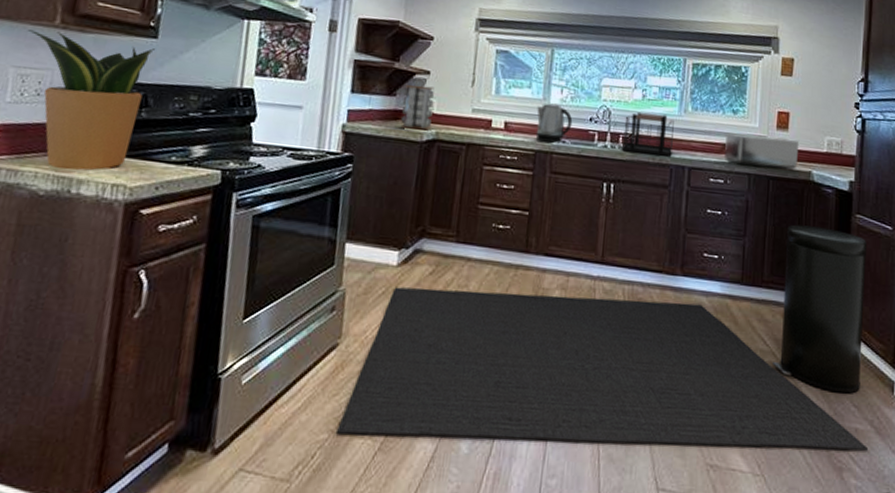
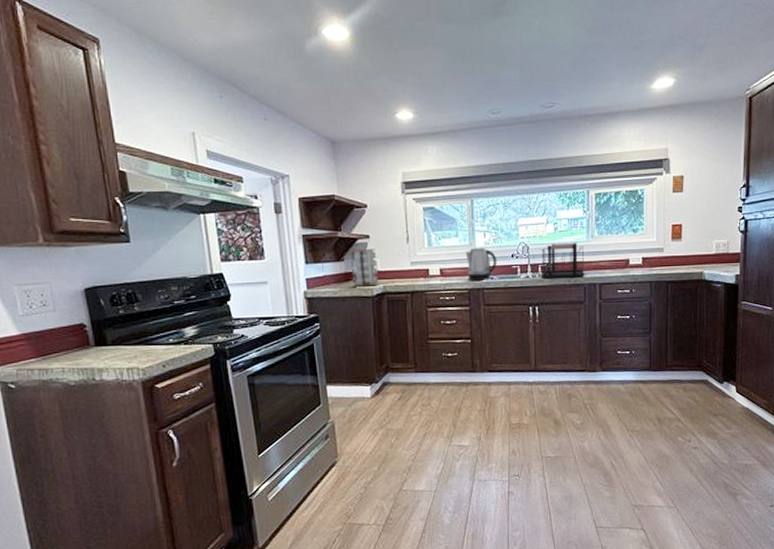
potted plant: present [28,30,156,171] -> none [18,250,132,363]
rug: present [337,287,868,452] -> none [348,391,755,524]
toaster: present [723,132,800,170] -> none [628,247,692,275]
pedal bin: present [771,224,868,395] -> none [678,316,752,442]

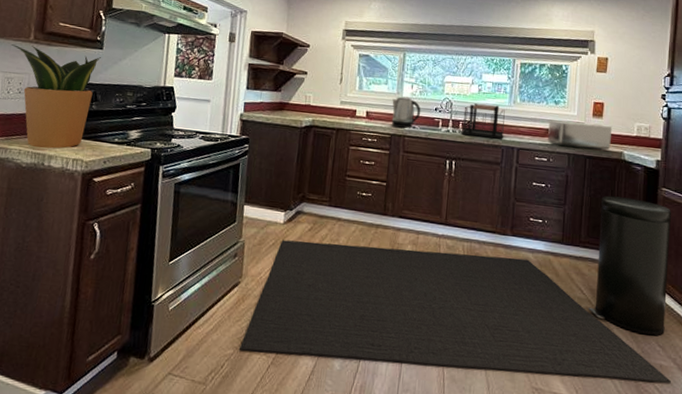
potted plant: none [18,250,132,363] -> present [12,44,102,149]
rug: none [348,391,755,524] -> present [240,240,671,384]
spice rack: present [350,242,378,288] -> none [285,77,311,119]
toaster: none [628,247,692,275] -> present [547,120,613,150]
pedal bin: none [678,316,752,442] -> present [588,195,672,337]

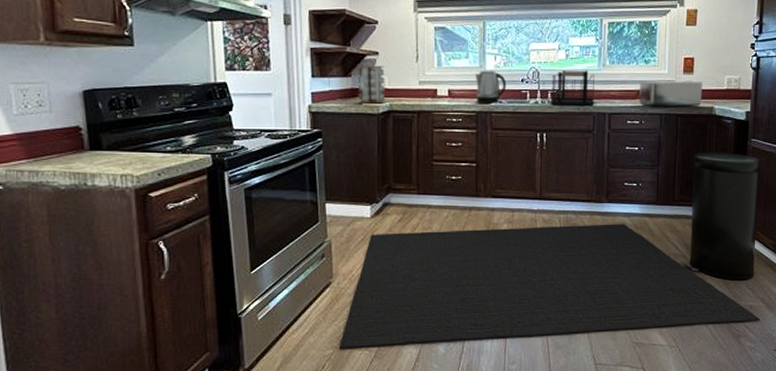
potted plant: present [12,44,102,149] -> none [18,49,134,167]
spice rack: none [285,77,311,119] -> present [358,59,385,105]

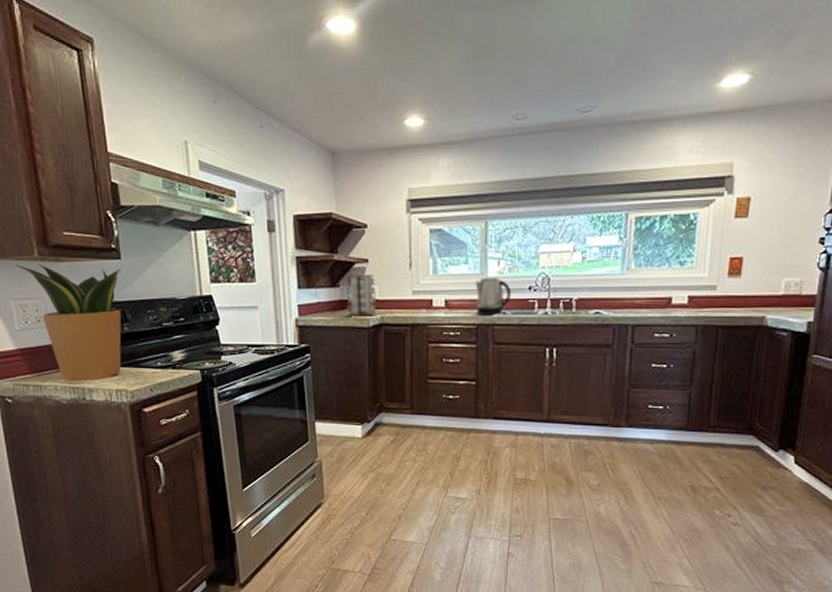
potted plant: none [18,49,134,167] -> present [15,264,122,382]
rug: present [340,224,760,349] -> none [332,451,810,570]
dish rack: present [551,70,595,107] -> none [563,275,616,318]
toaster: present [638,80,703,107] -> none [669,285,753,317]
pedal bin: present [683,152,761,282] -> none [716,370,823,521]

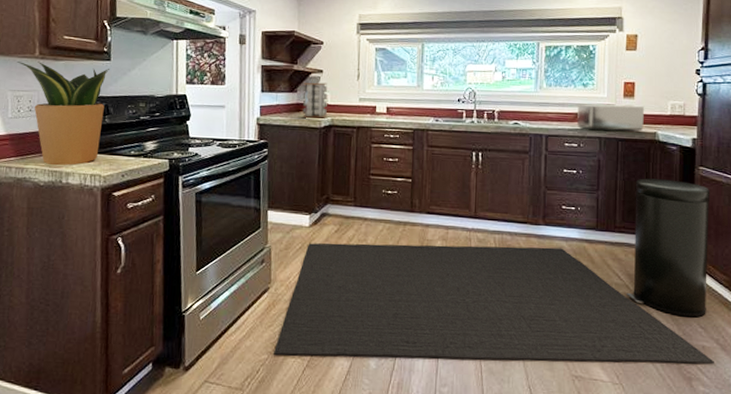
rug: none [332,451,810,570] -> present [274,243,714,365]
kettle: present [475,277,512,316] -> none [413,89,444,123]
toaster: none [669,285,753,317] -> present [576,103,645,132]
pedal bin: none [716,370,823,521] -> present [626,178,710,319]

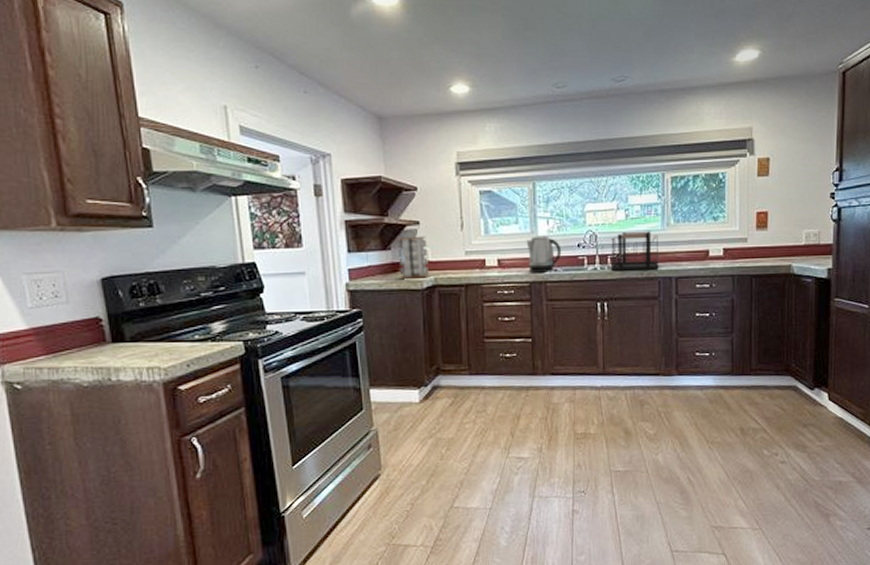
potted plant: present [17,61,110,166] -> none [29,234,154,361]
rug: present [274,243,714,365] -> none [392,397,850,545]
kettle: none [413,89,444,123] -> present [526,235,562,274]
dish rack: none [487,91,531,128] -> present [611,231,659,271]
toaster: present [576,103,645,132] -> none [707,237,779,268]
pedal bin: present [626,178,710,319] -> none [763,314,846,456]

